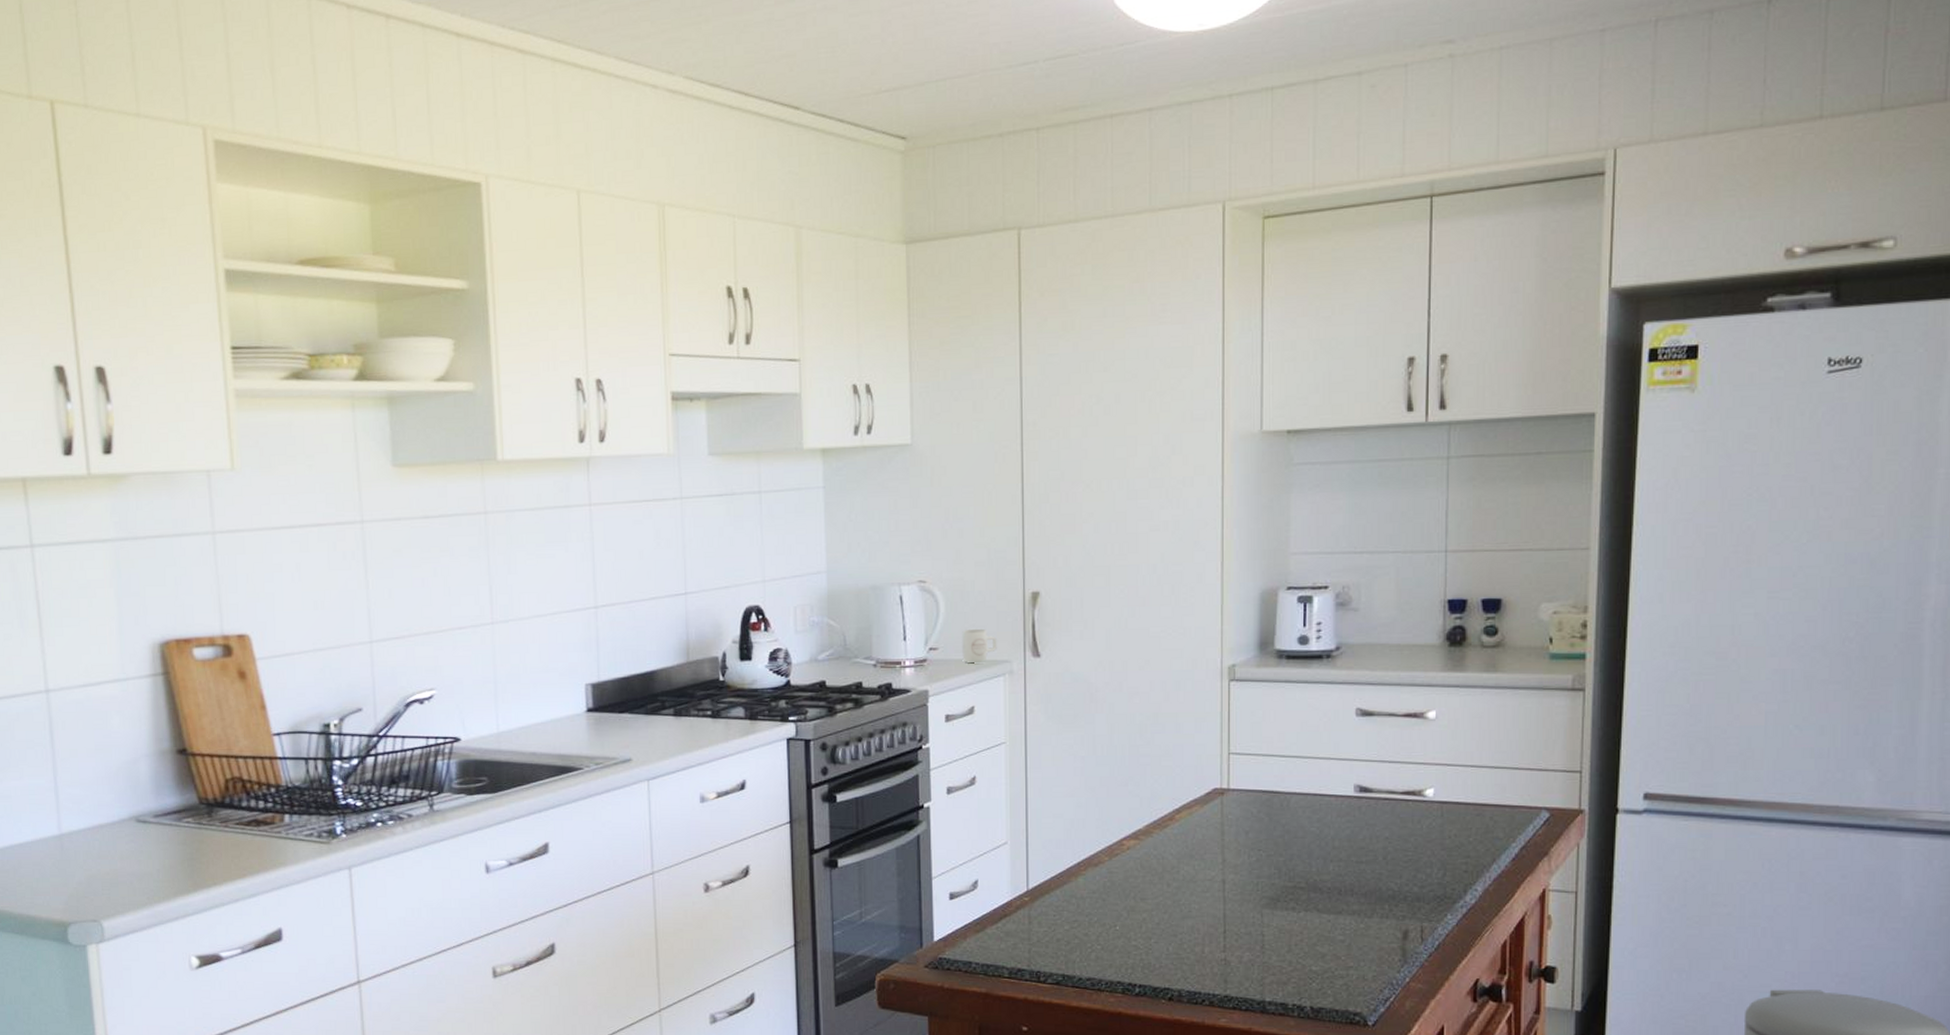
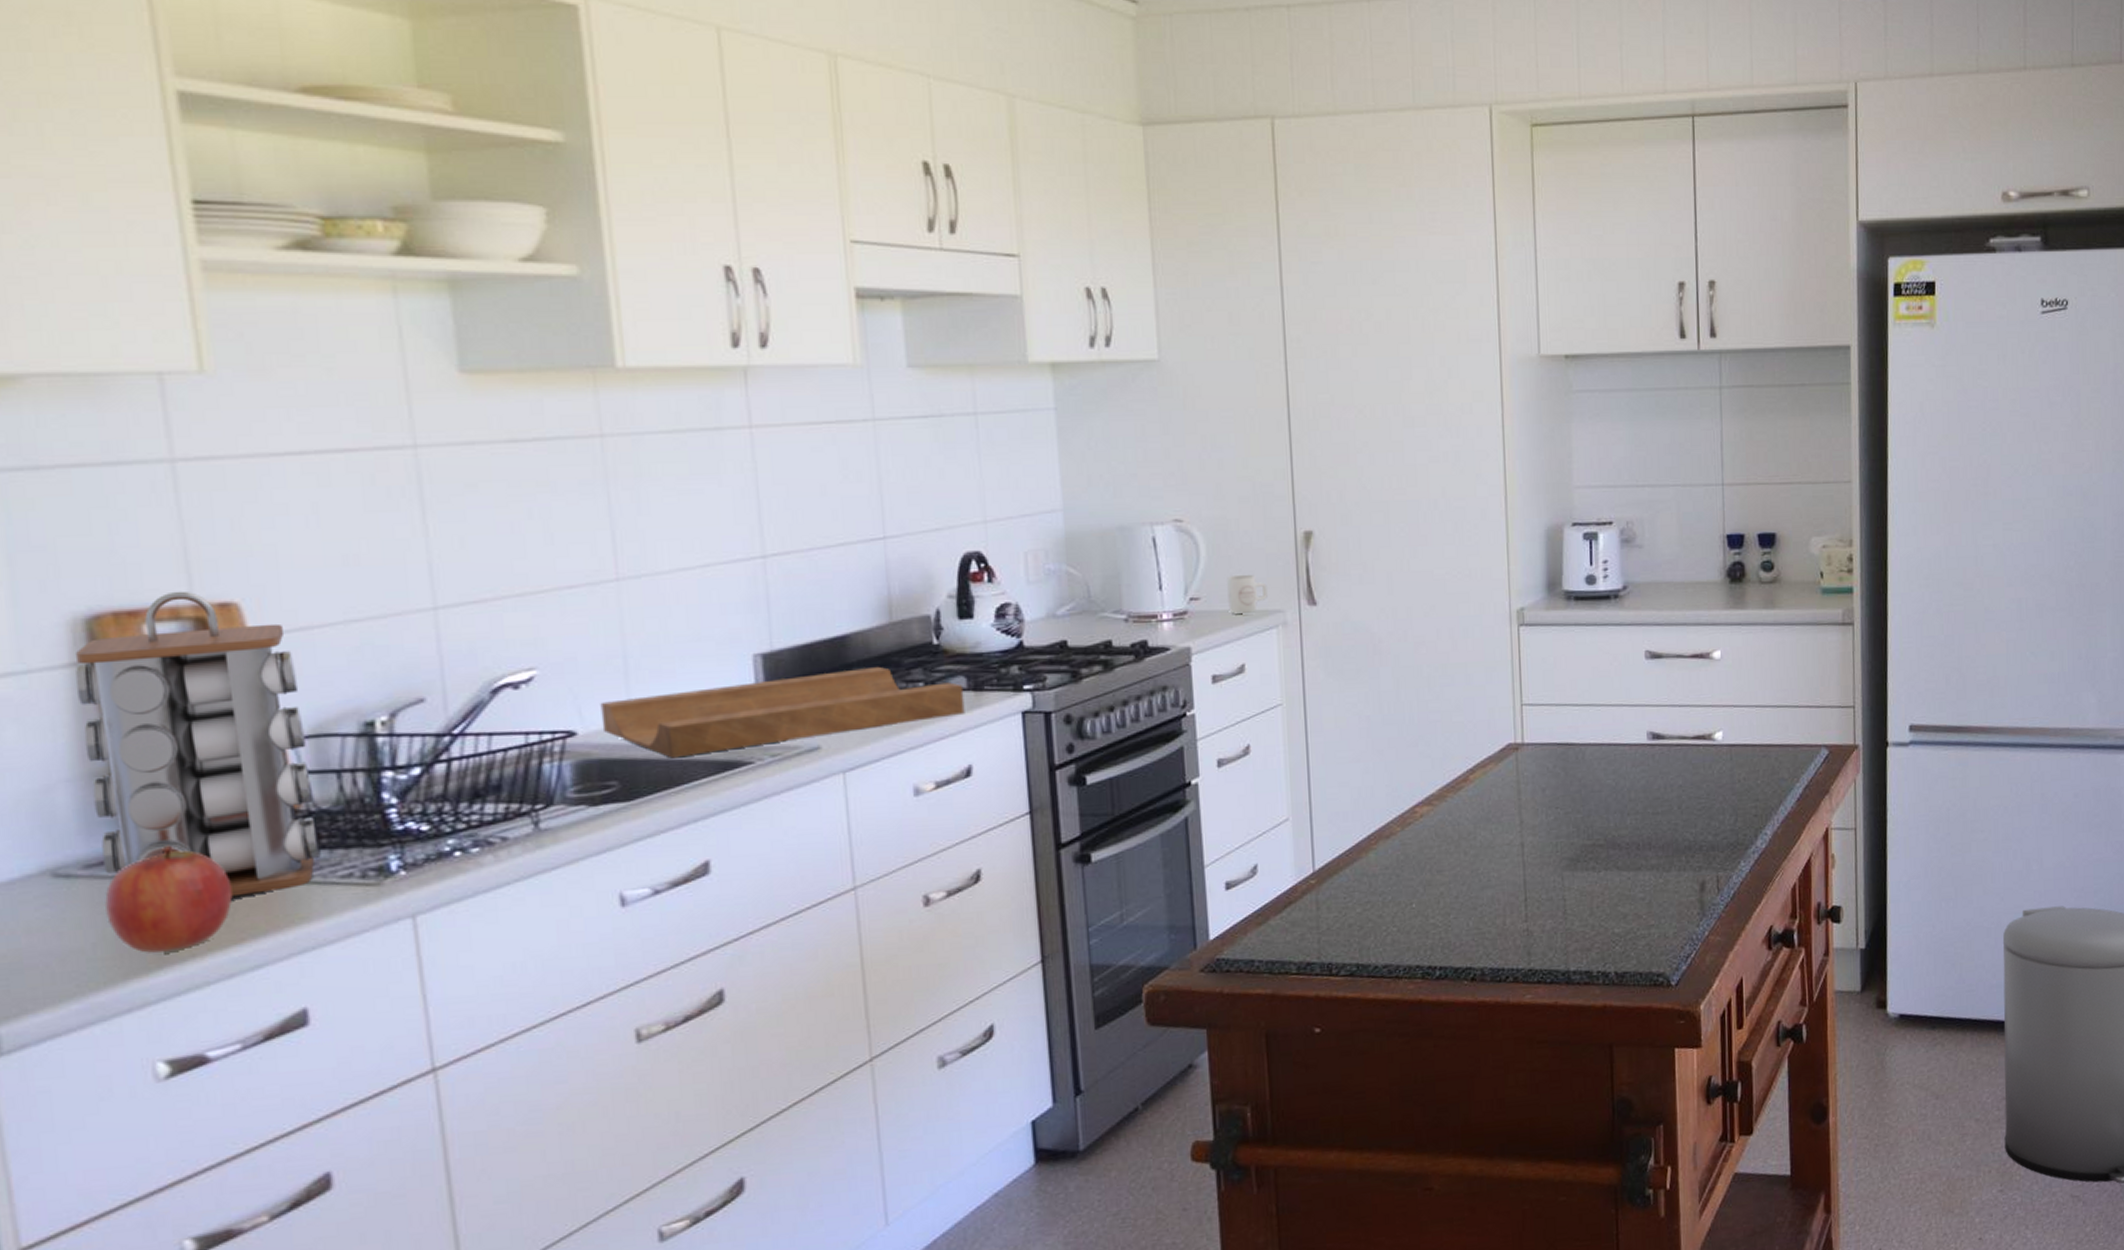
spice rack: none [153,625,293,847] -> present [75,591,321,900]
fruit: none [165,806,239,879] -> present [105,846,233,953]
cutting board: none [477,696,742,762] -> present [600,666,965,758]

